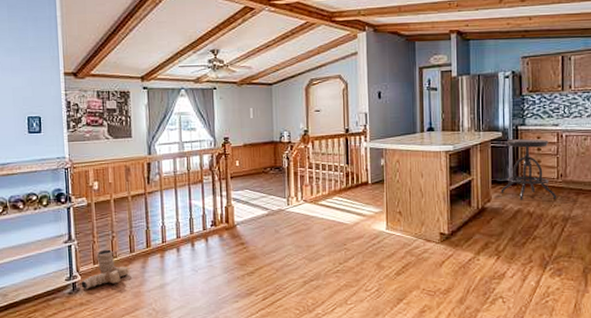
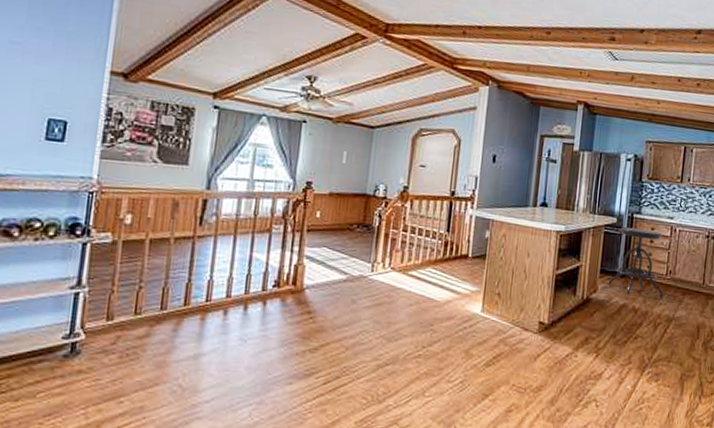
boots: present [81,249,129,290] -> none [83,302,155,353]

